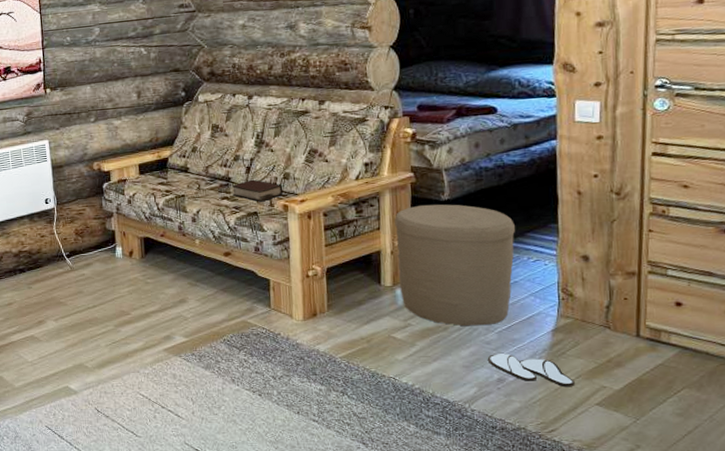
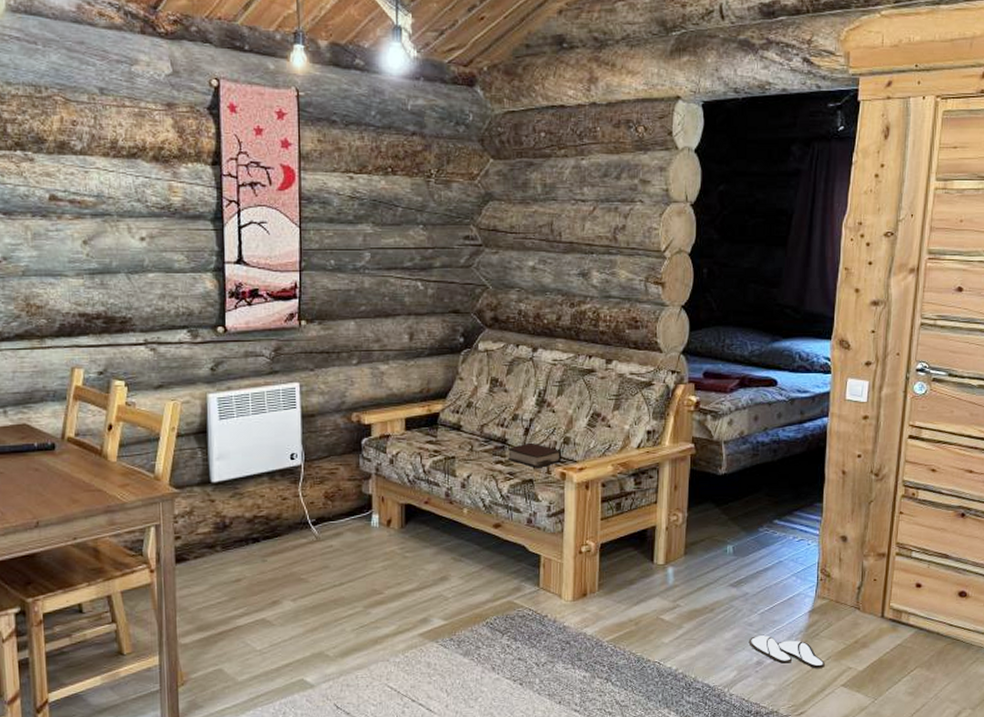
basket: present [394,204,515,327] -> none [671,478,784,608]

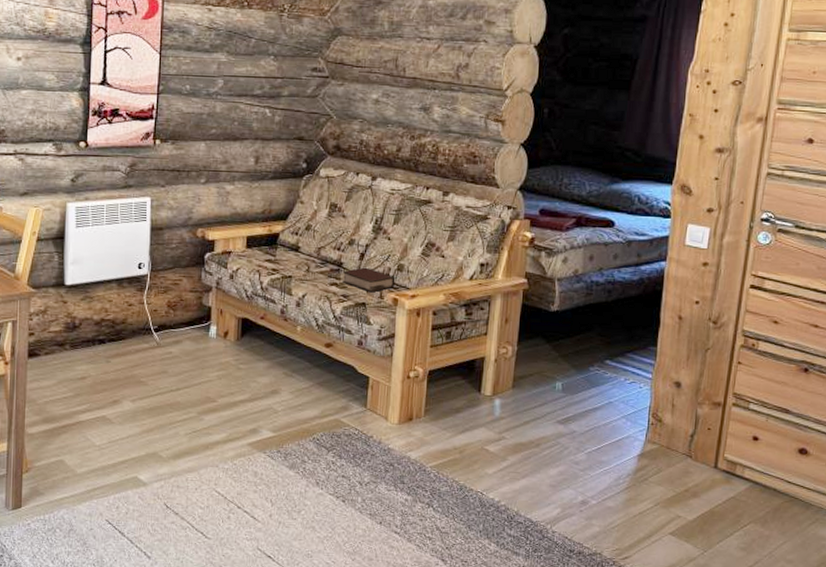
slippers: present [748,635,825,668] -> none [574,475,653,514]

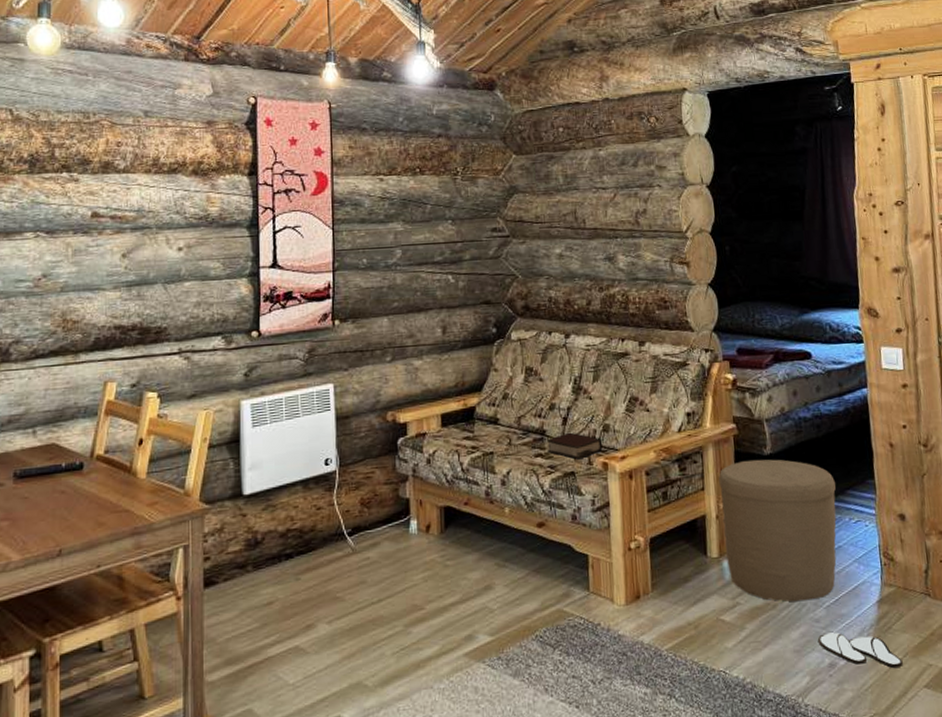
basket: none [498,313,617,445] -> present [718,459,837,603]
slippers: none [574,475,653,514] -> present [817,632,903,668]

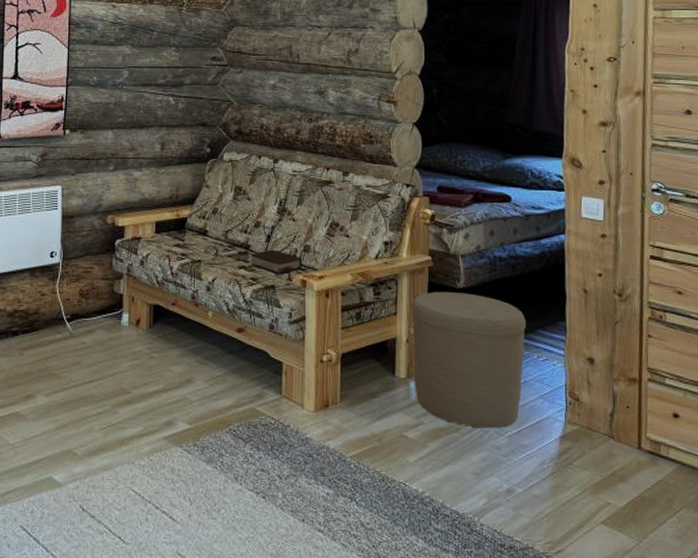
slippers: present [817,632,903,668] -> none [497,461,581,501]

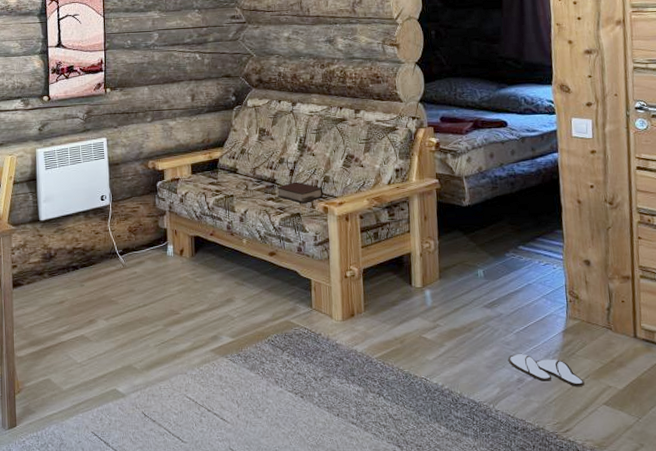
basket: present [411,291,526,428] -> none [423,209,527,327]
slippers: none [497,461,581,501] -> present [508,354,585,386]

